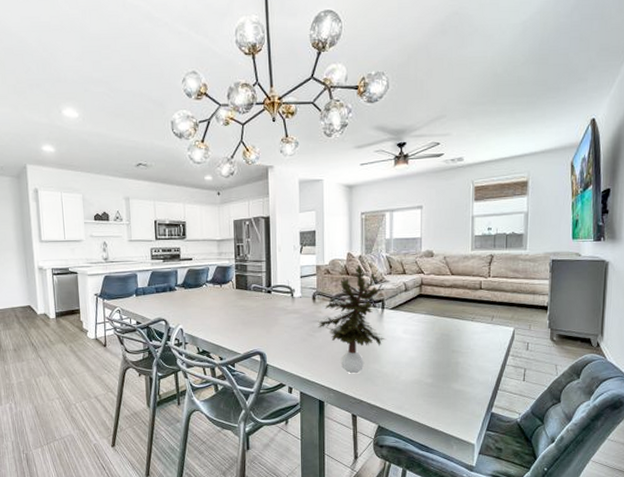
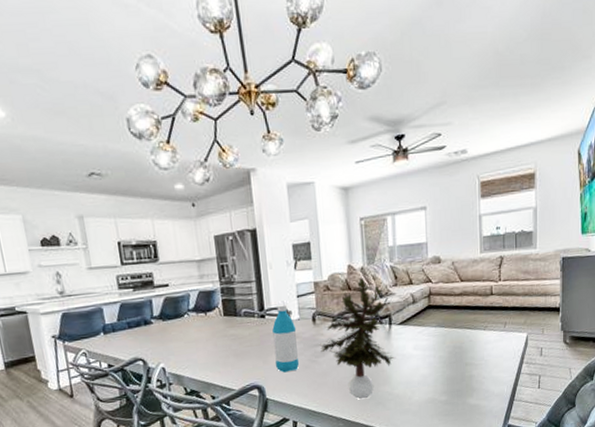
water bottle: none [276,283,298,343] -> present [272,304,299,373]

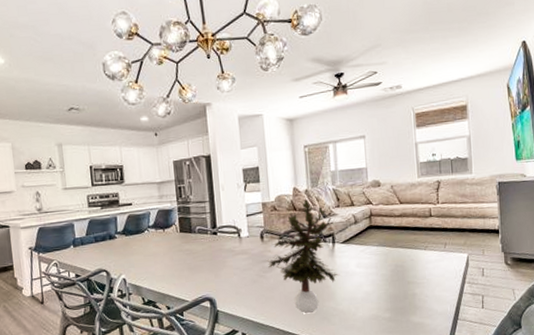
water bottle: present [272,304,299,373] -> none [224,223,248,286]

